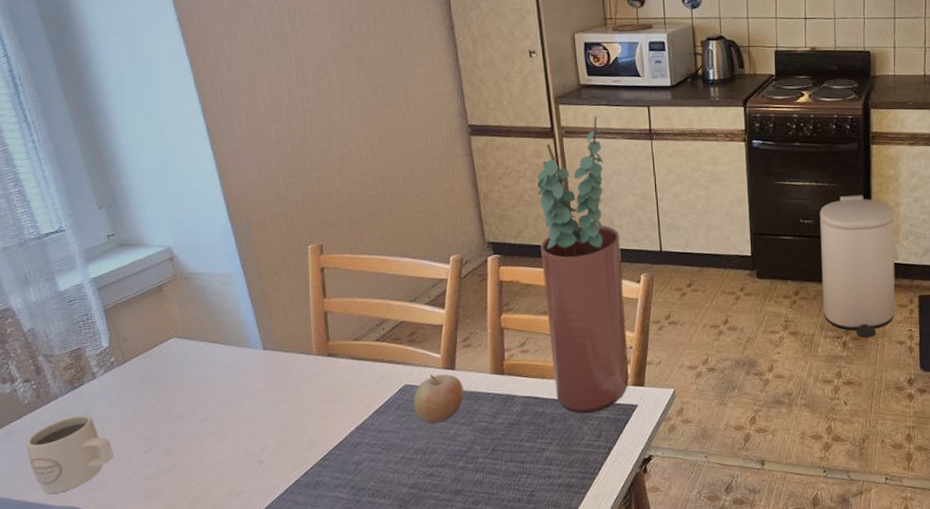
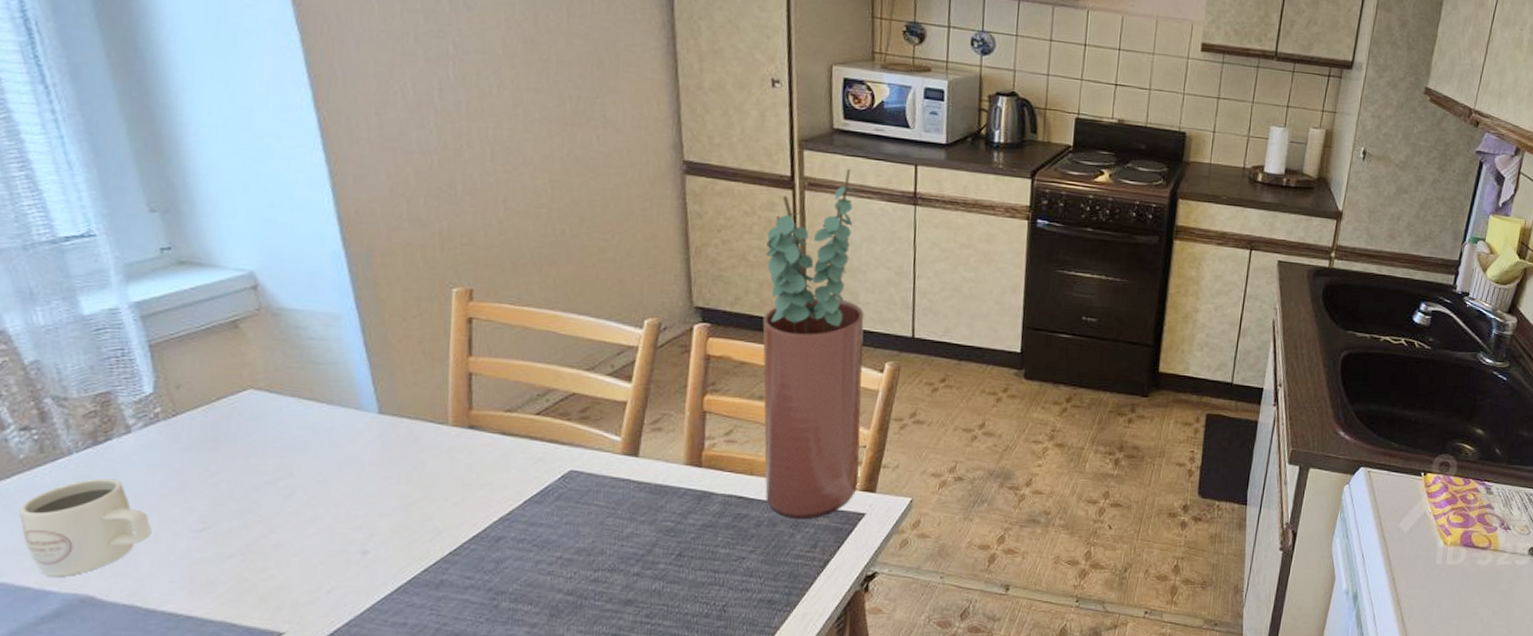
fruit: present [414,374,465,425] -> none [580,460,649,520]
pedal bin: present [819,195,895,338] -> none [1096,294,1191,456]

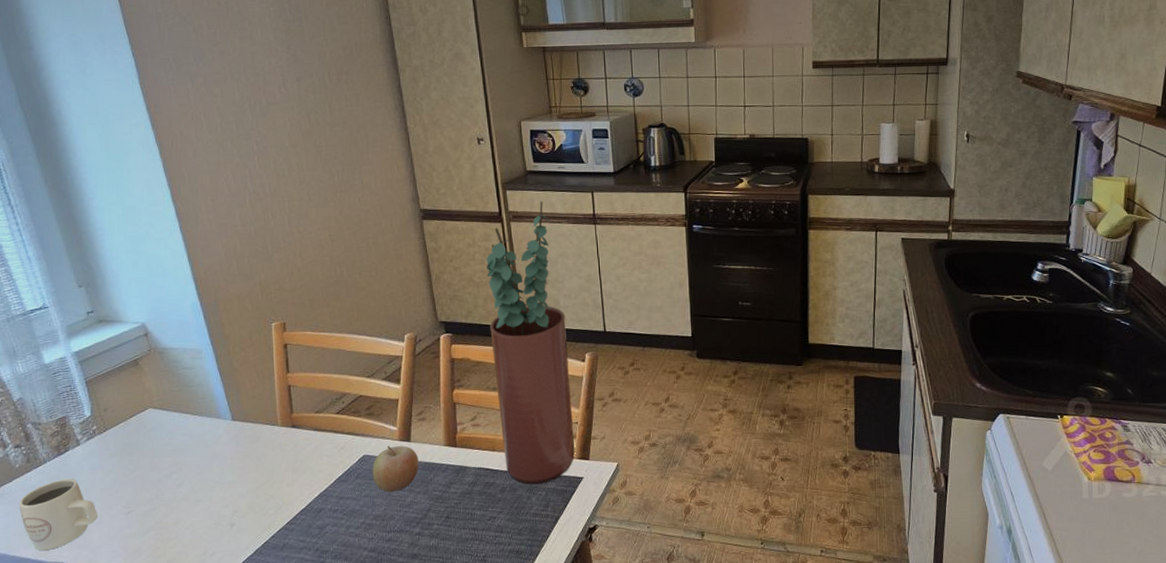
fruit: none [580,460,649,520] -> present [372,445,420,493]

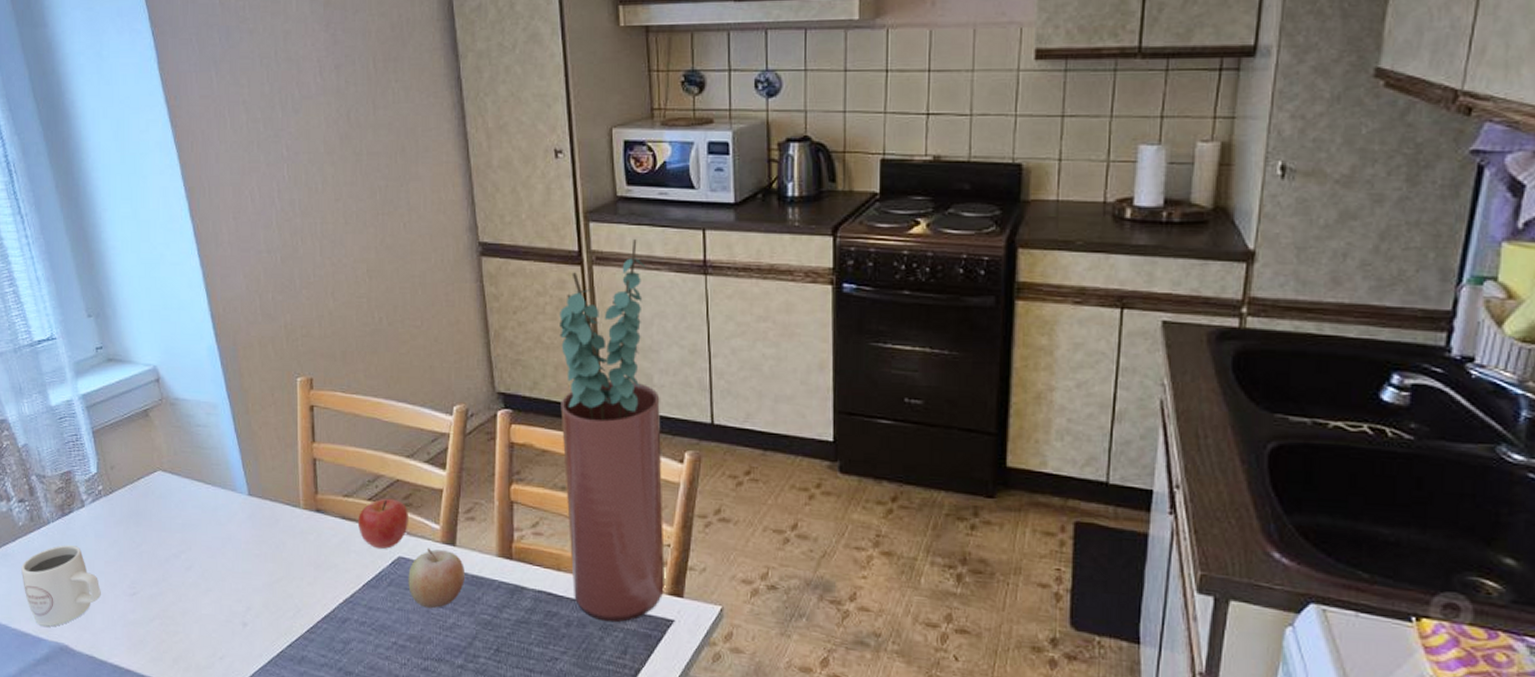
fruit: none [328,410,371,451] -> present [357,498,408,550]

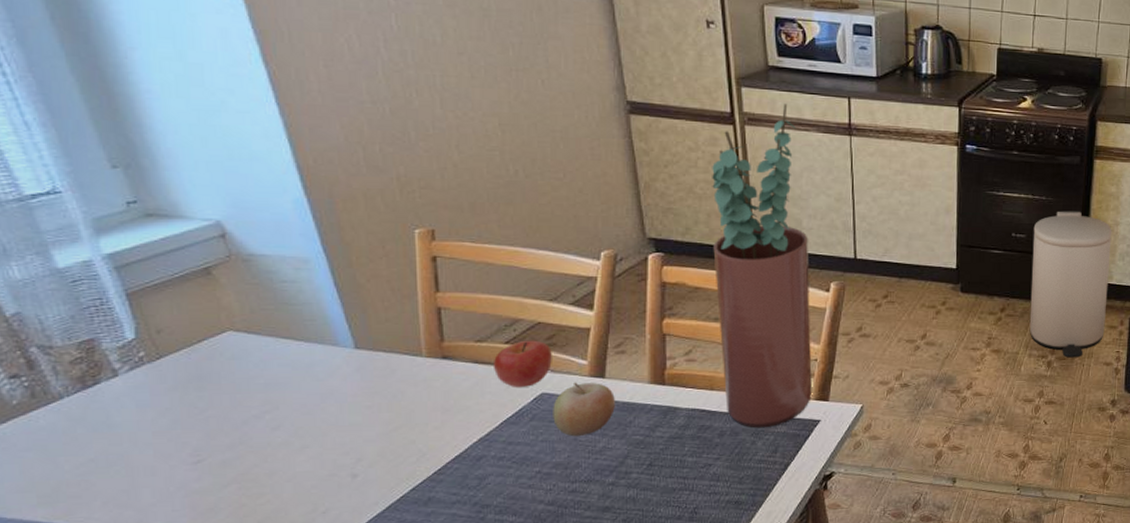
mug: present [21,545,101,627] -> none [19,419,149,511]
pedal bin: none [930,369,1044,573] -> present [1029,211,1112,358]

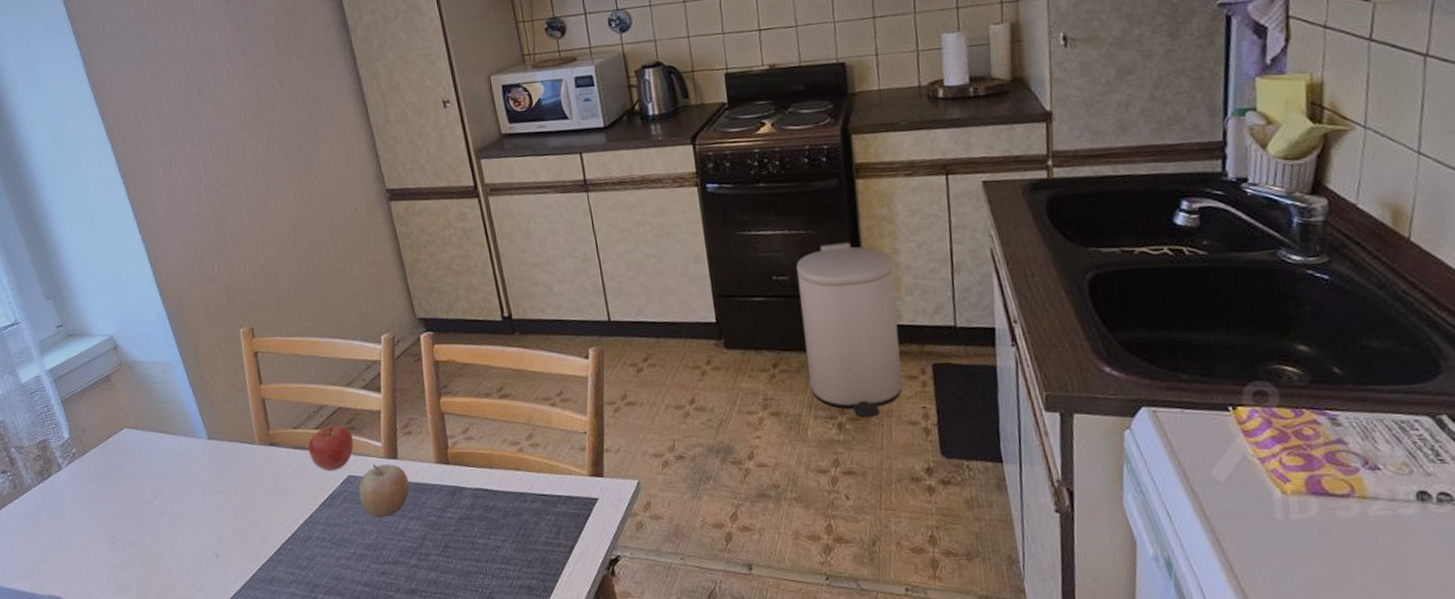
vase: present [712,104,812,428] -> none [464,169,586,508]

